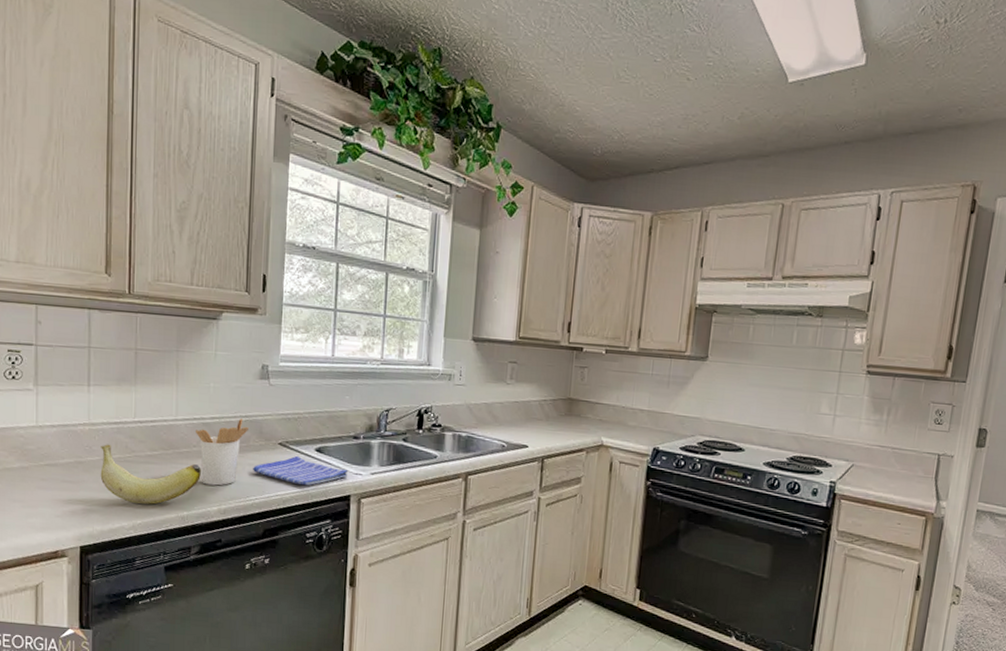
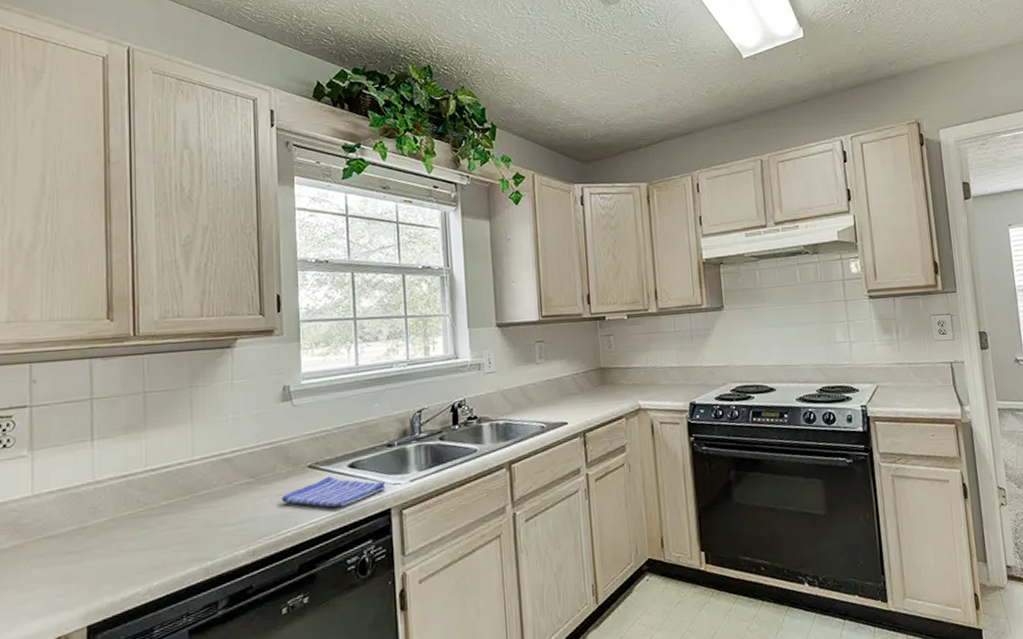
banana: present [100,444,201,505] -> none [108,501,224,563]
utensil holder: present [195,418,248,486] -> none [214,446,273,527]

